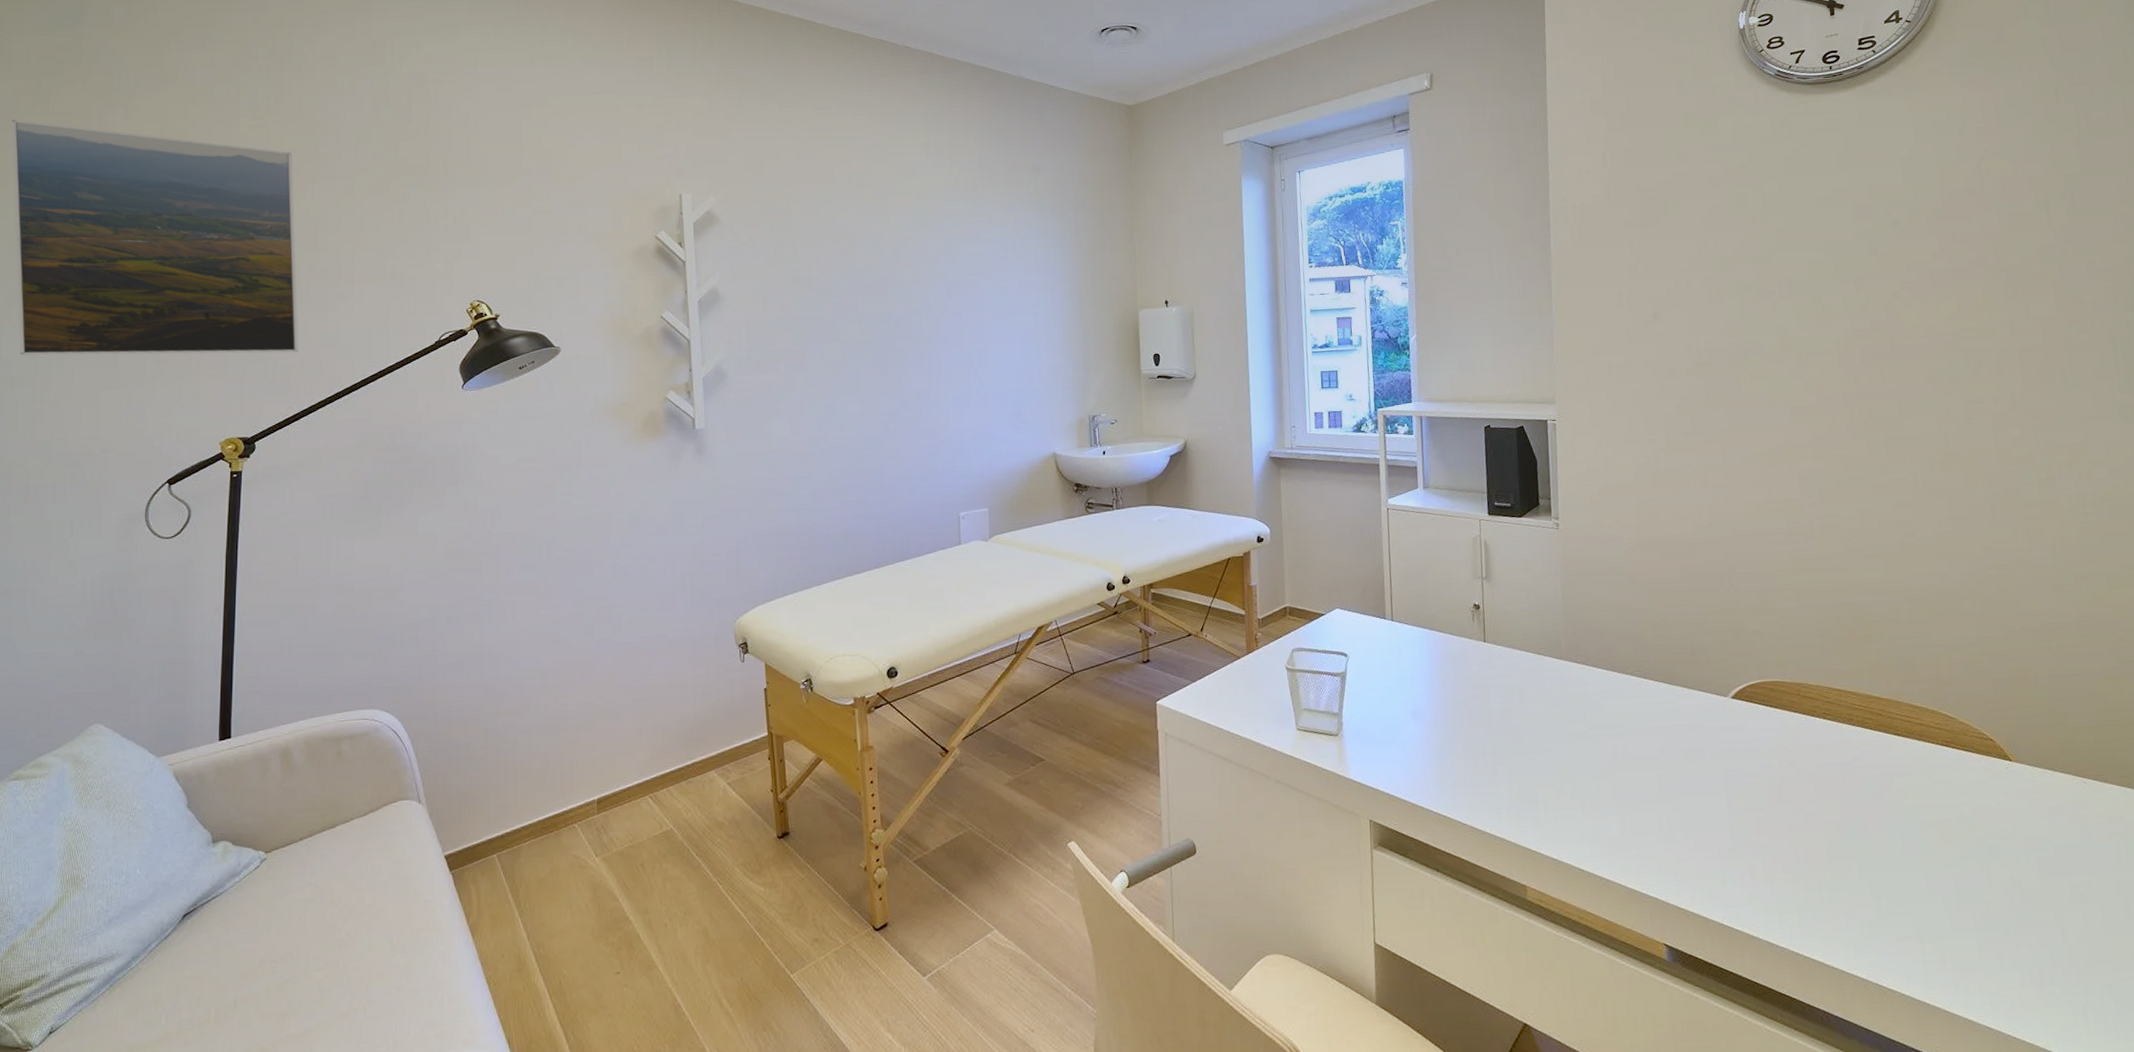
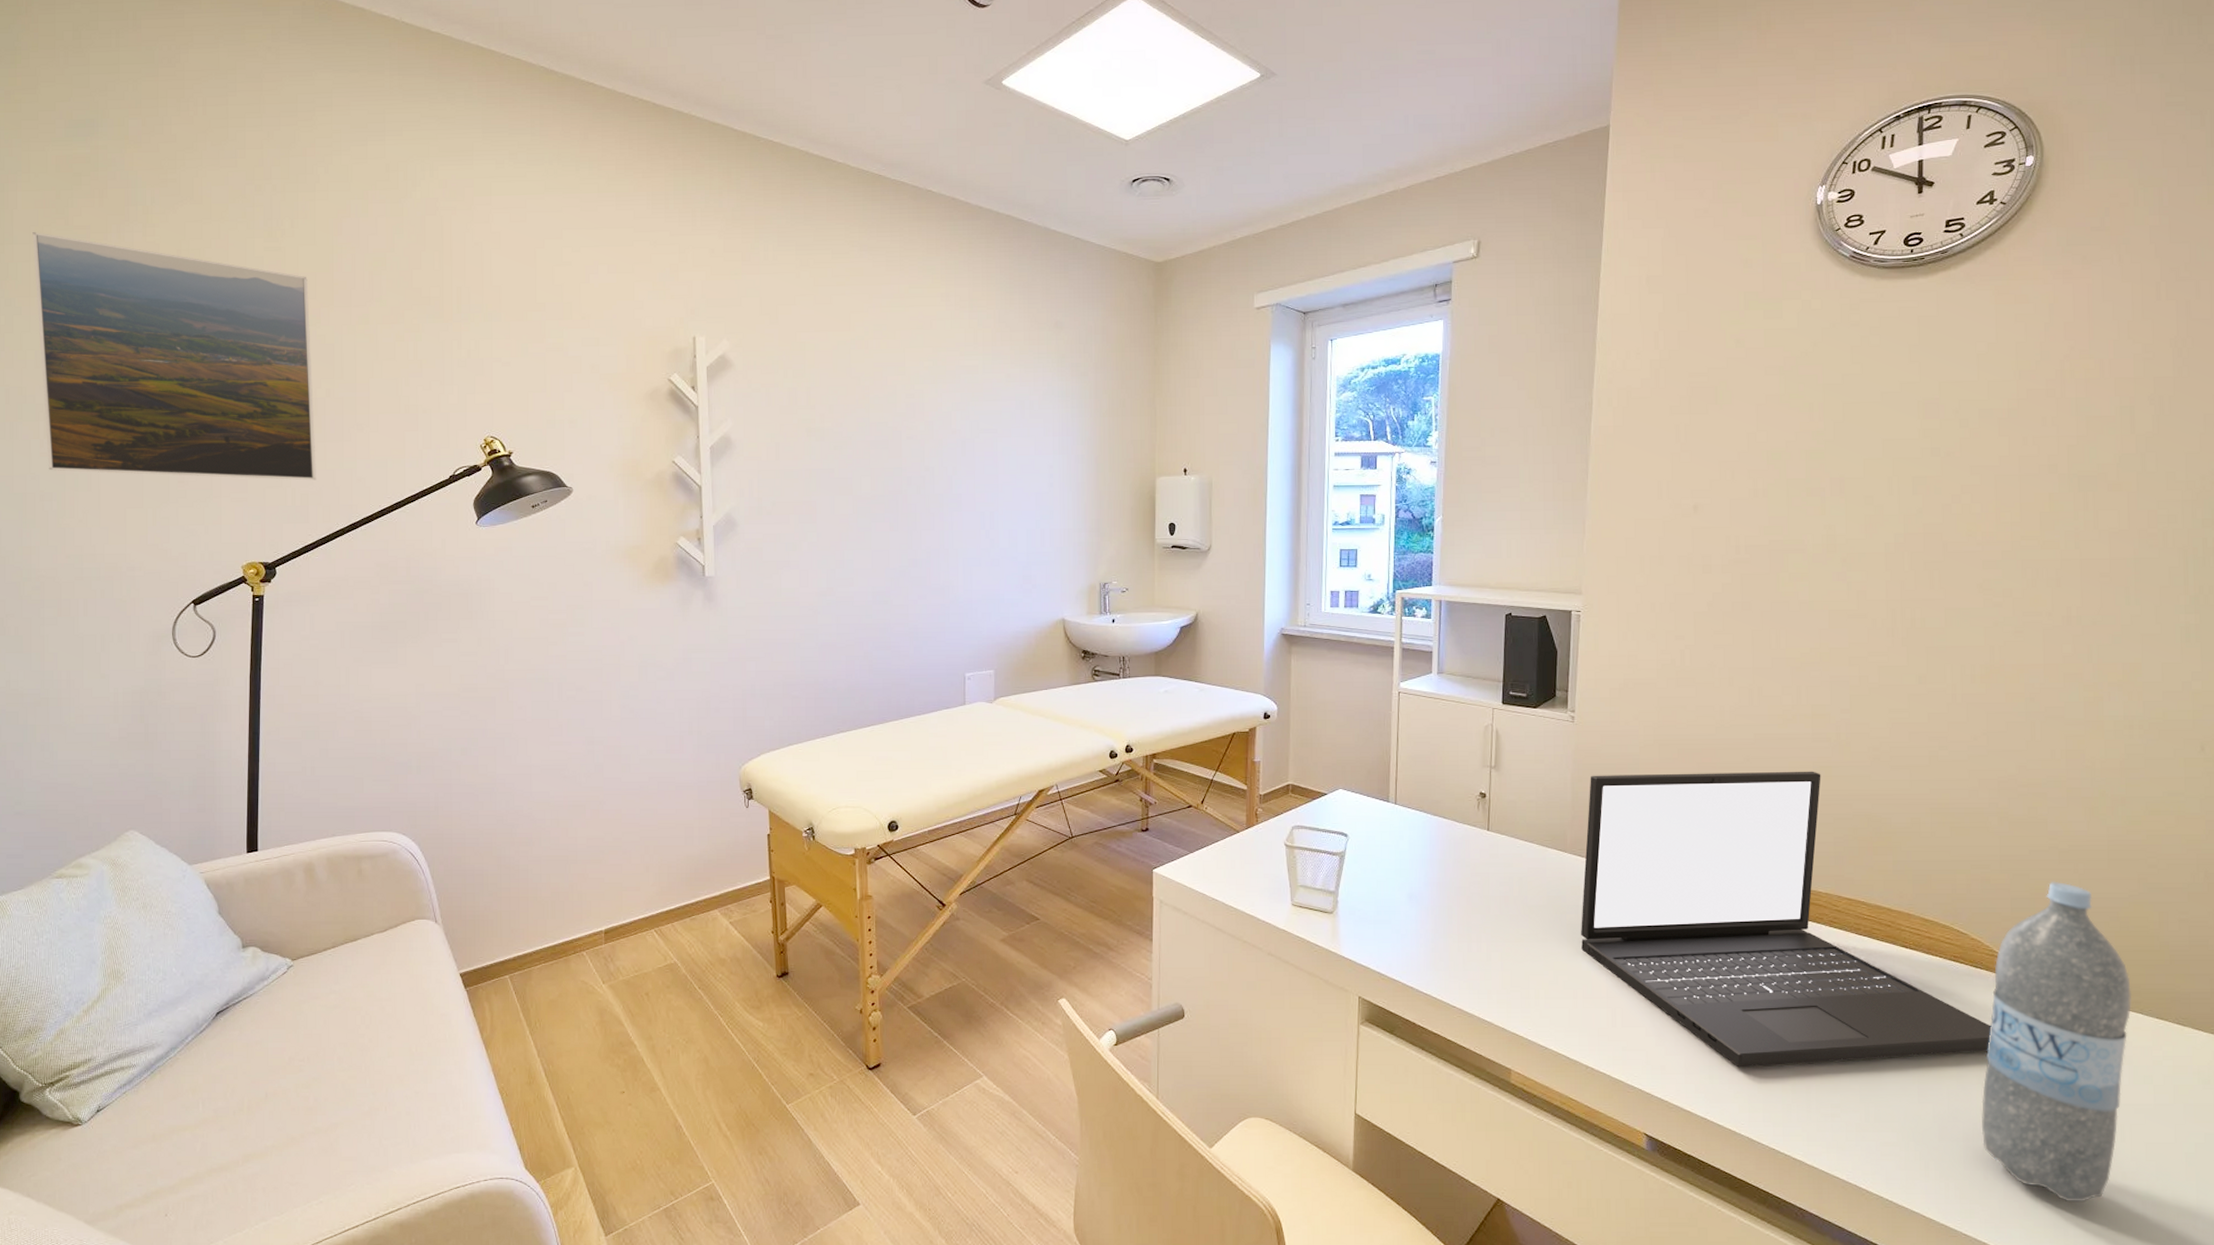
laptop: none [1579,564,1990,869] -> present [1580,771,1992,1068]
water bottle: none [1984,660,2122,987] -> present [1981,881,2132,1203]

